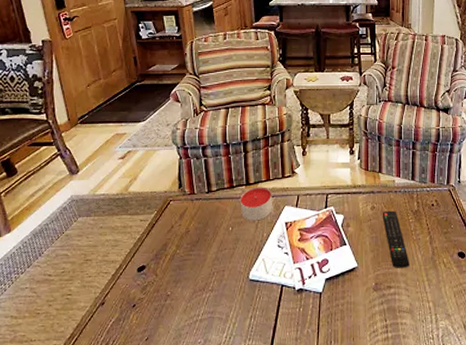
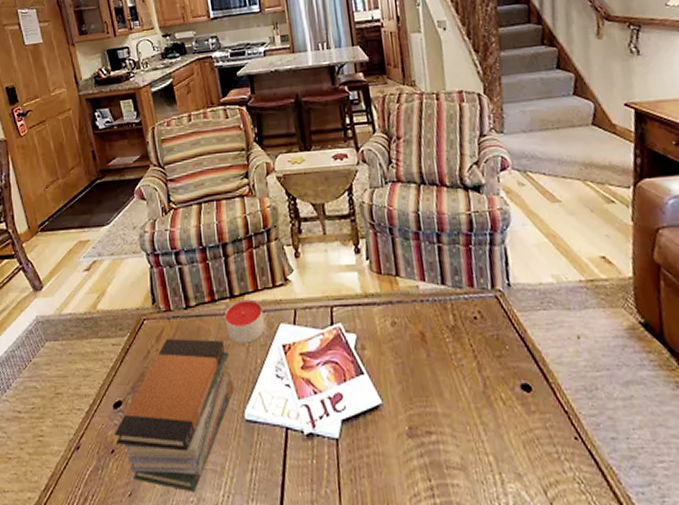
book stack: none [137,216,243,335] -> present [115,338,235,492]
remote control: present [382,210,410,268] -> none [406,327,454,406]

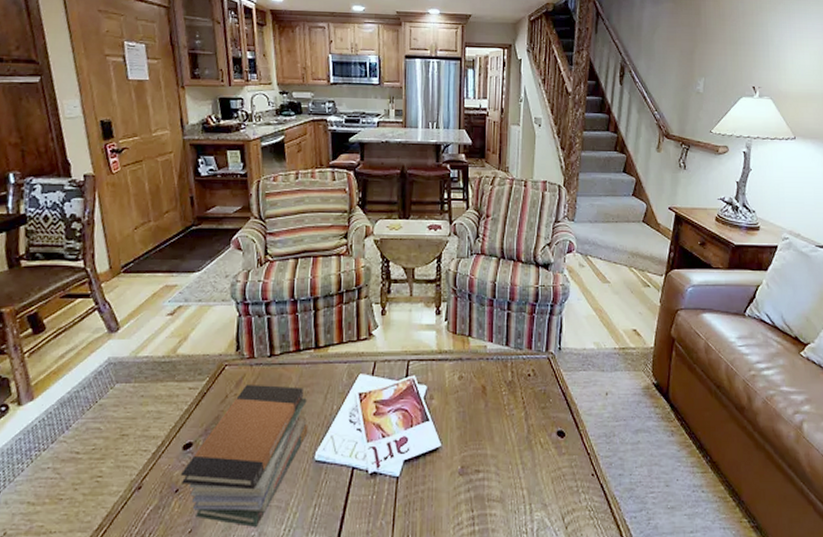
candle: present [224,299,265,344] -> none [307,350,345,391]

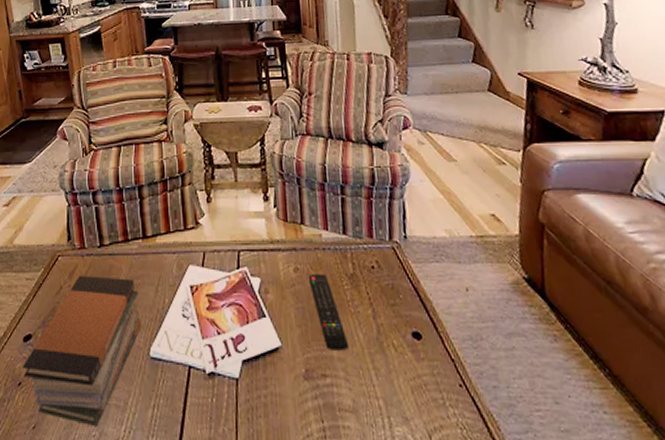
remote control: none [471,381,502,449] -> present [308,273,349,351]

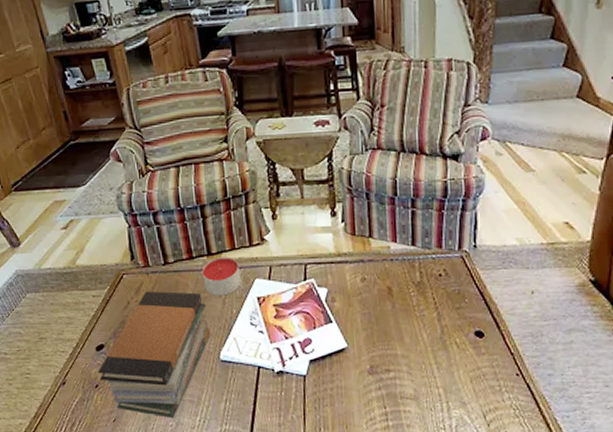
candle: none [136,240,174,283] -> present [202,257,241,296]
remote control: present [308,273,349,351] -> none [375,282,413,349]

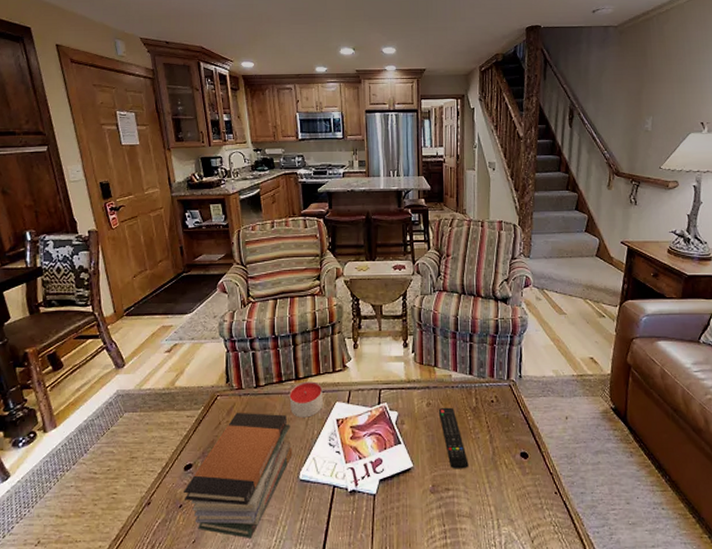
remote control: none [375,282,413,349] -> present [438,407,469,469]

